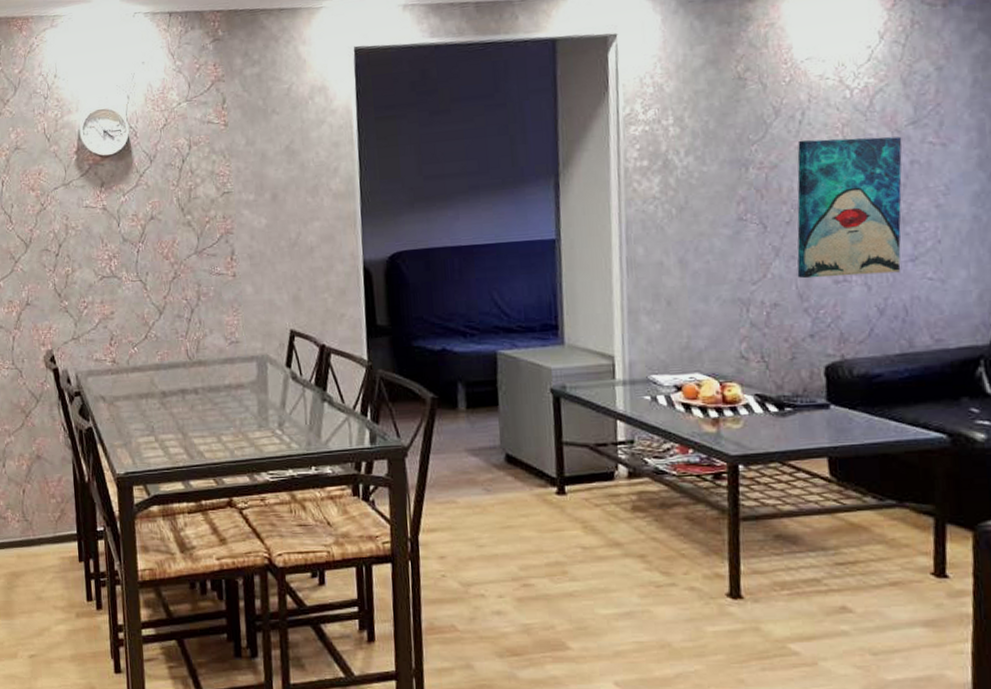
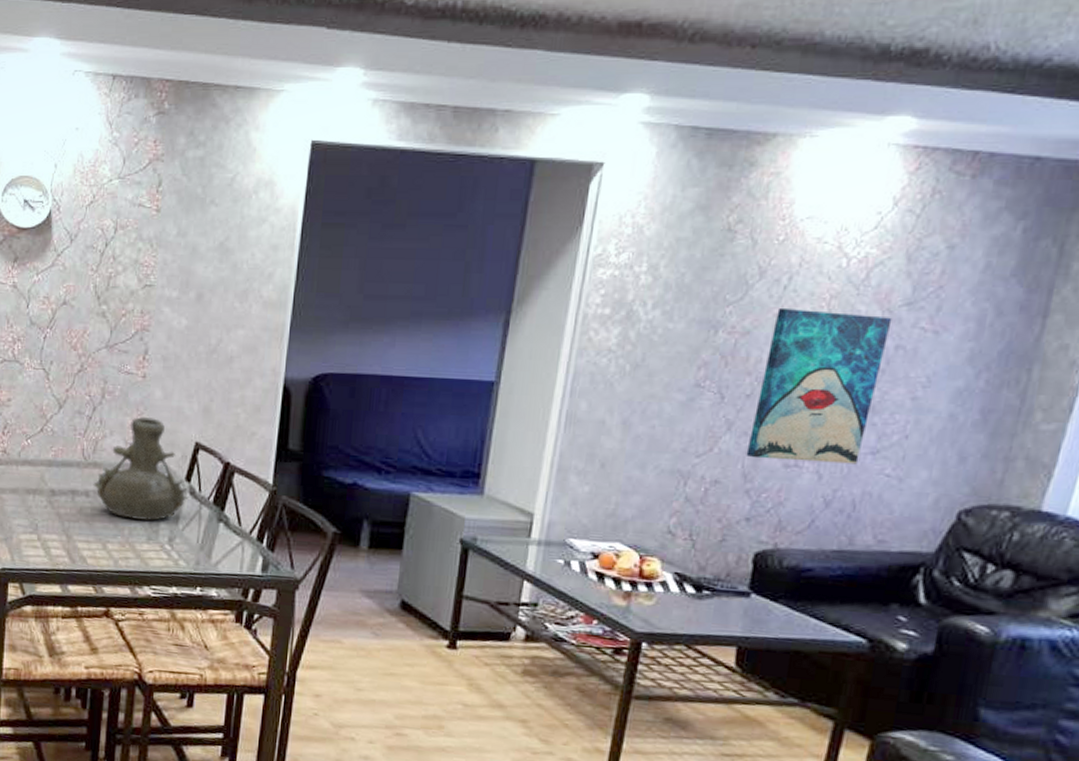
vase: none [200,312,292,411] -> present [93,417,189,521]

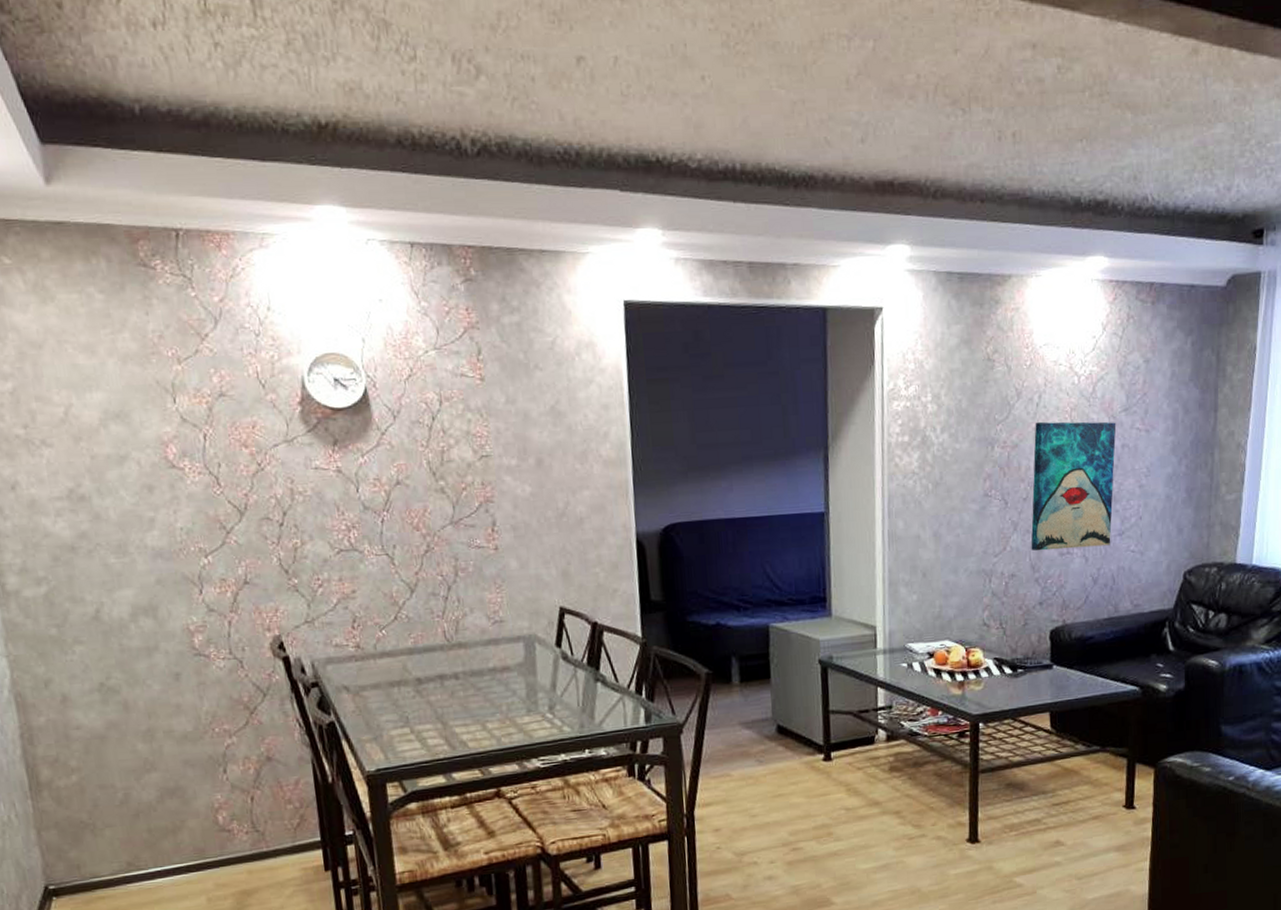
vase: present [93,417,189,521] -> none [461,589,562,695]

